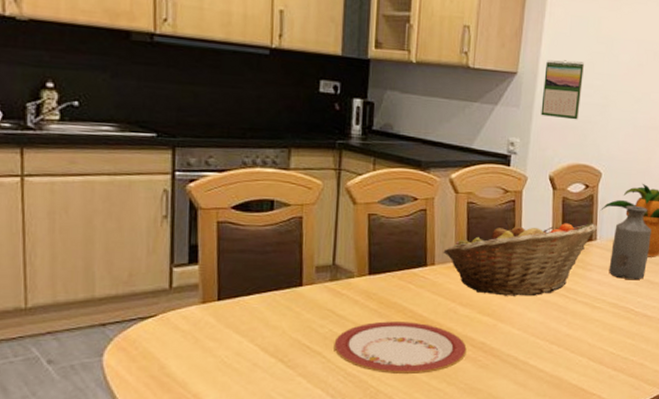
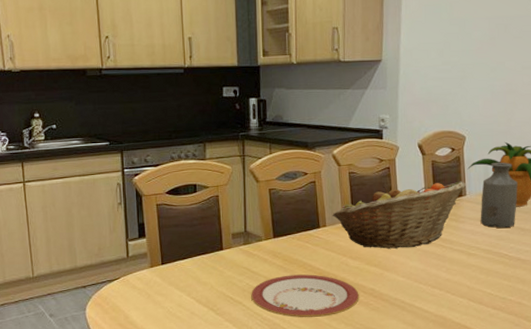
calendar: present [541,60,585,120] -> none [405,43,441,94]

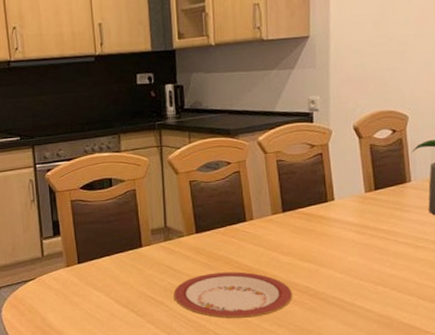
fruit basket: present [332,181,466,249] -> none [259,166,410,243]

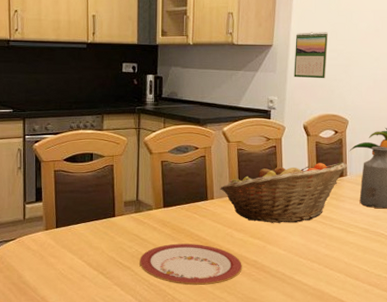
fruit basket: none [259,166,410,243] -> present [220,162,347,223]
calendar: none [336,14,377,72] -> present [294,32,329,79]

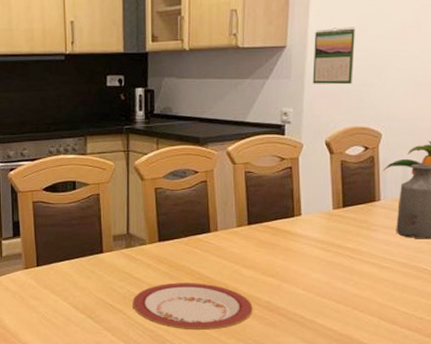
fruit basket: present [220,162,347,223] -> none [225,184,380,258]

